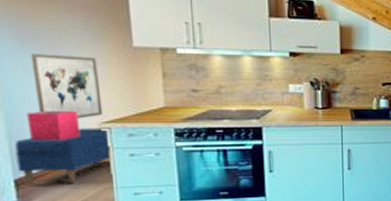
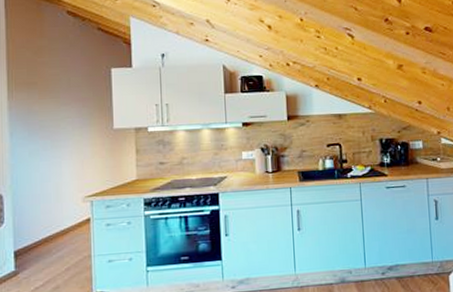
bench: present [14,128,110,186] -> none [17,201,92,256]
storage bin: present [26,110,81,140] -> none [28,187,69,216]
wall art: present [30,54,103,119] -> none [35,140,87,194]

